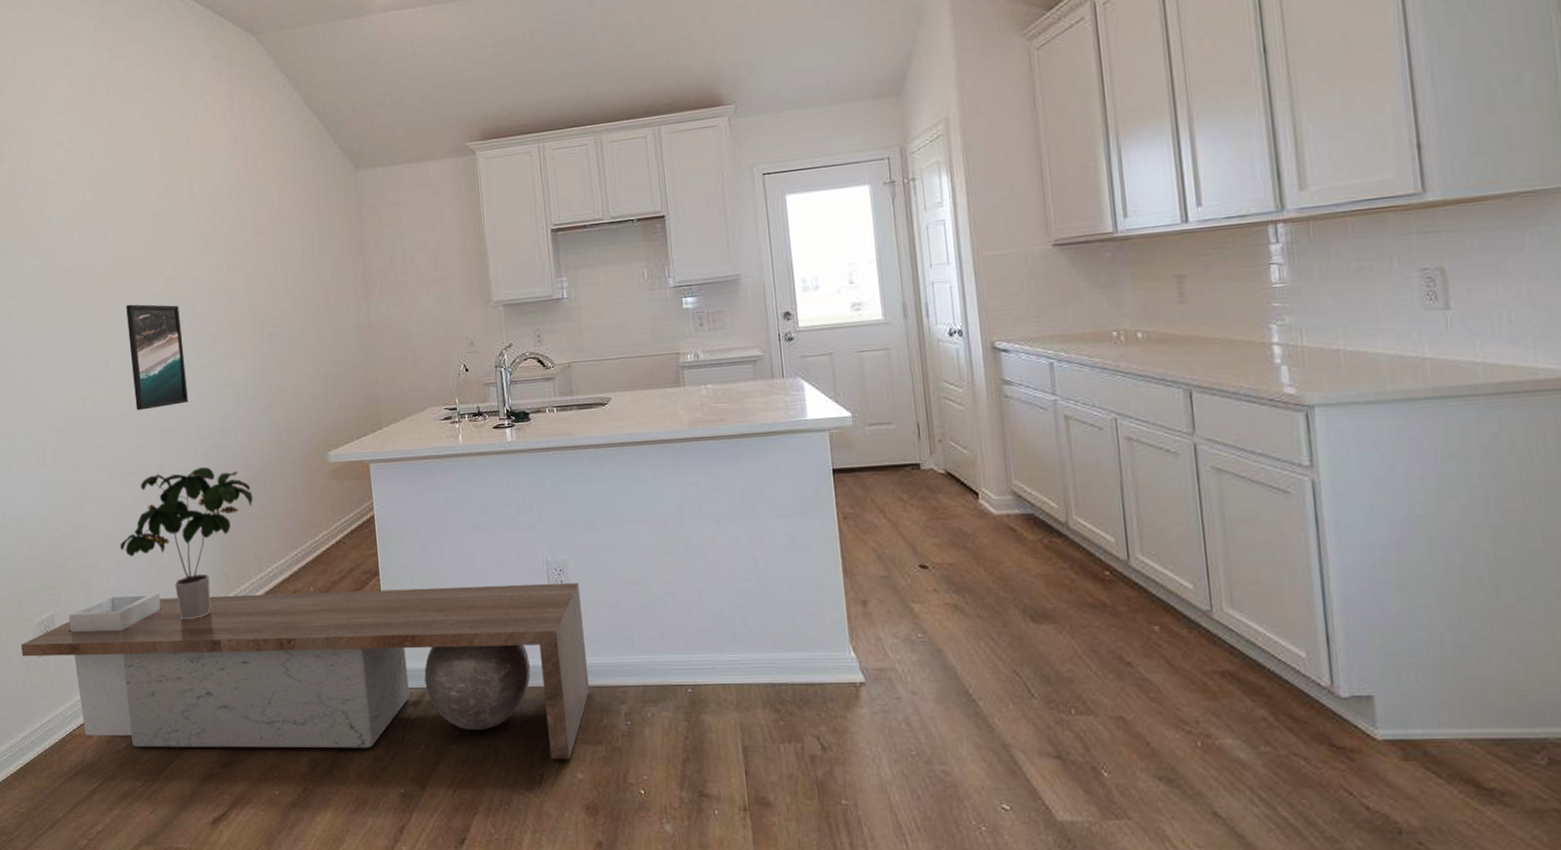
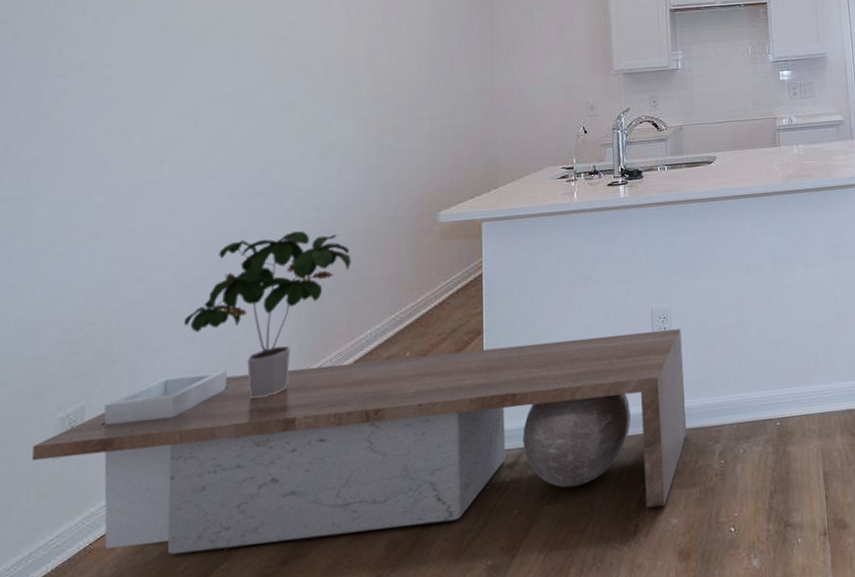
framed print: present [126,304,188,411] -> none [225,64,290,173]

